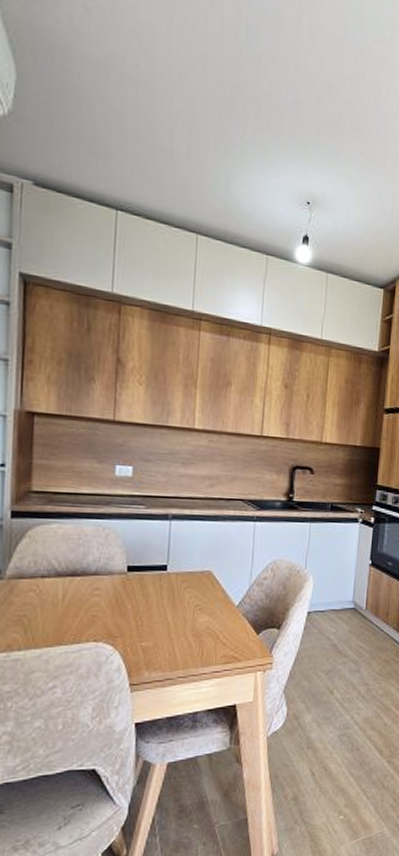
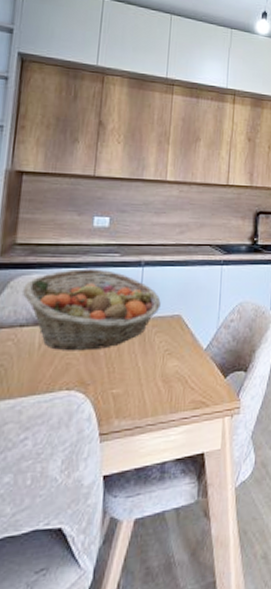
fruit basket: none [41,520,190,604] -> present [22,268,161,351]

